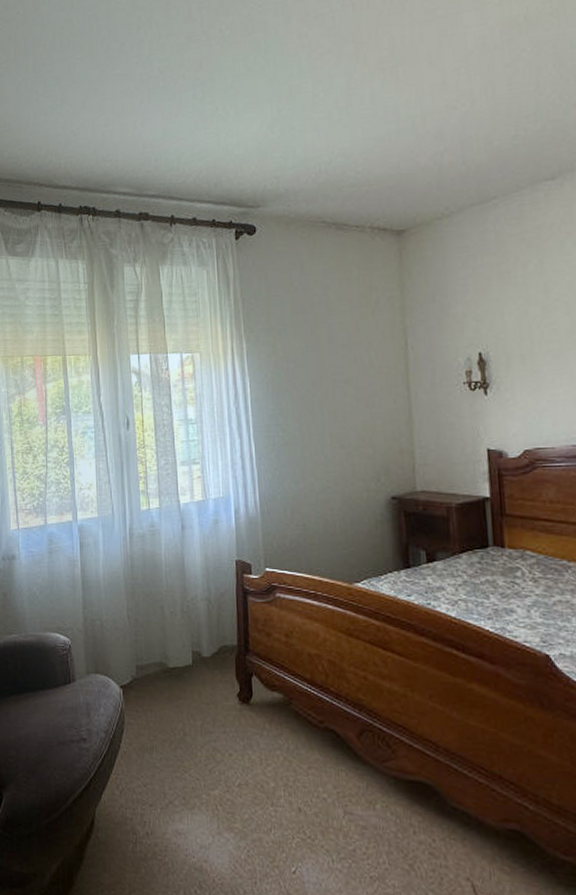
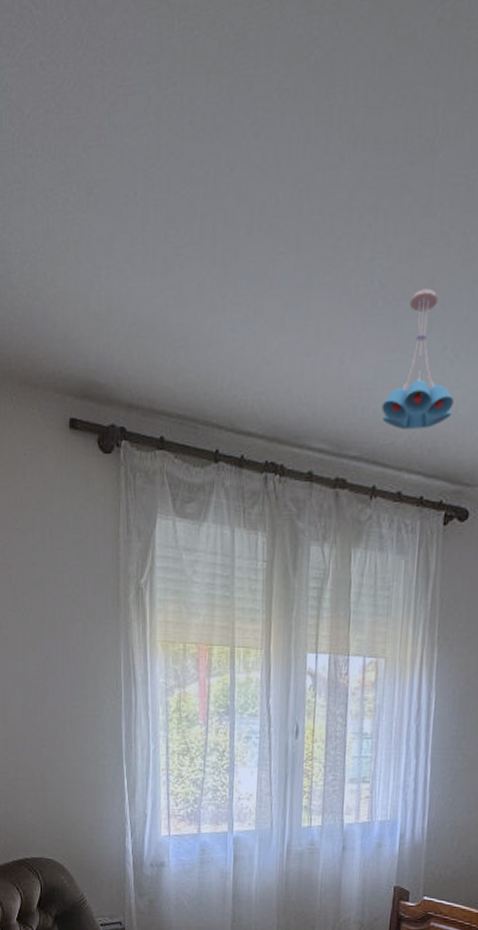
ceiling light fixture: none [171,69,230,171] -> present [381,288,454,429]

